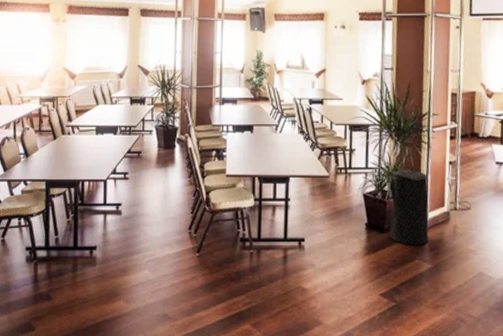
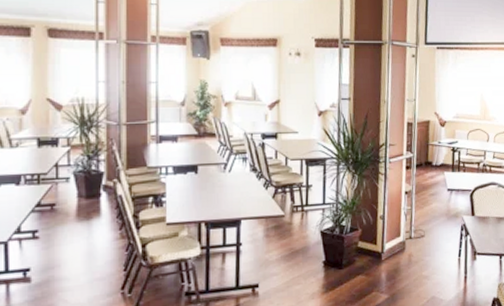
trash can: present [389,168,429,245] -> none [347,200,385,279]

